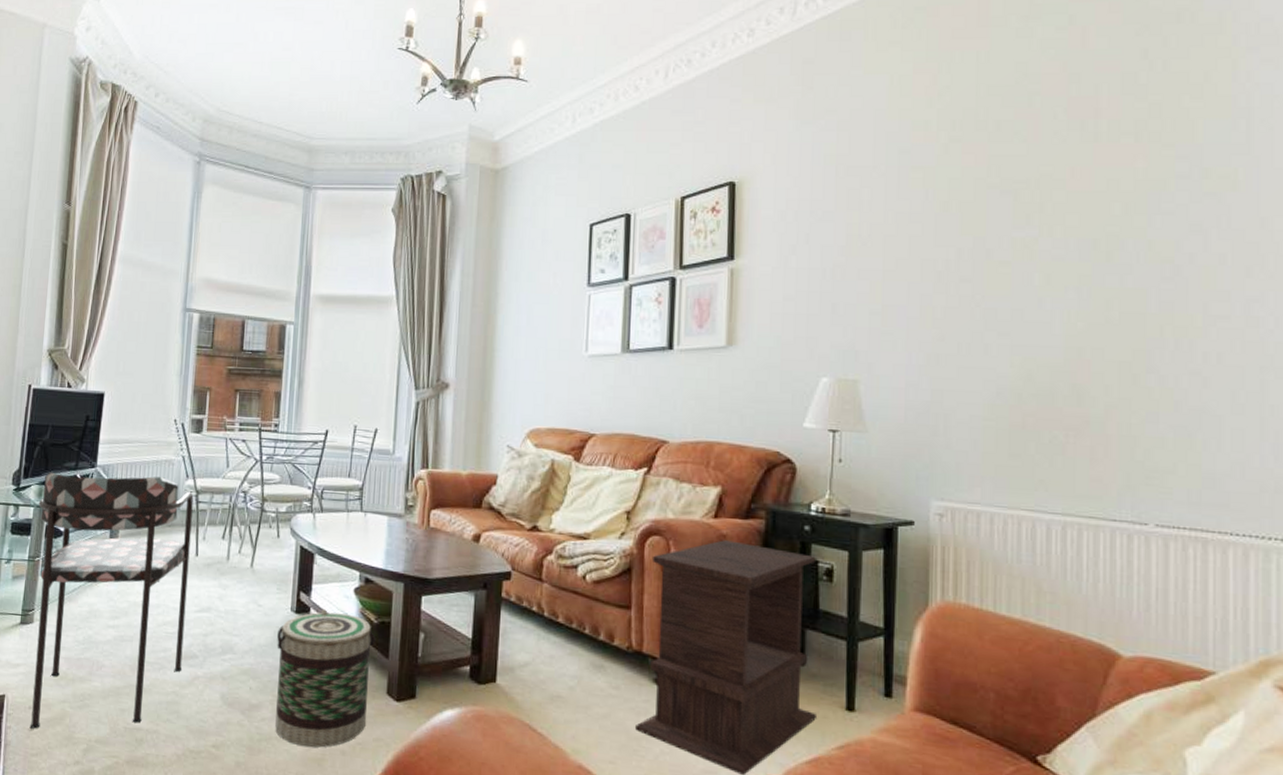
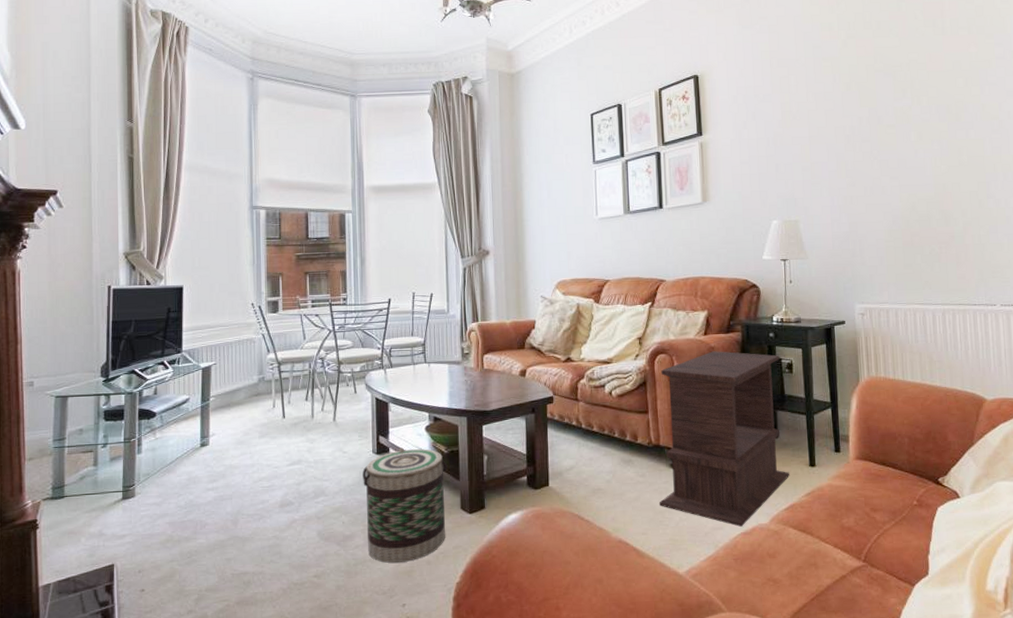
chair: present [29,472,194,729] -> none [129,354,281,590]

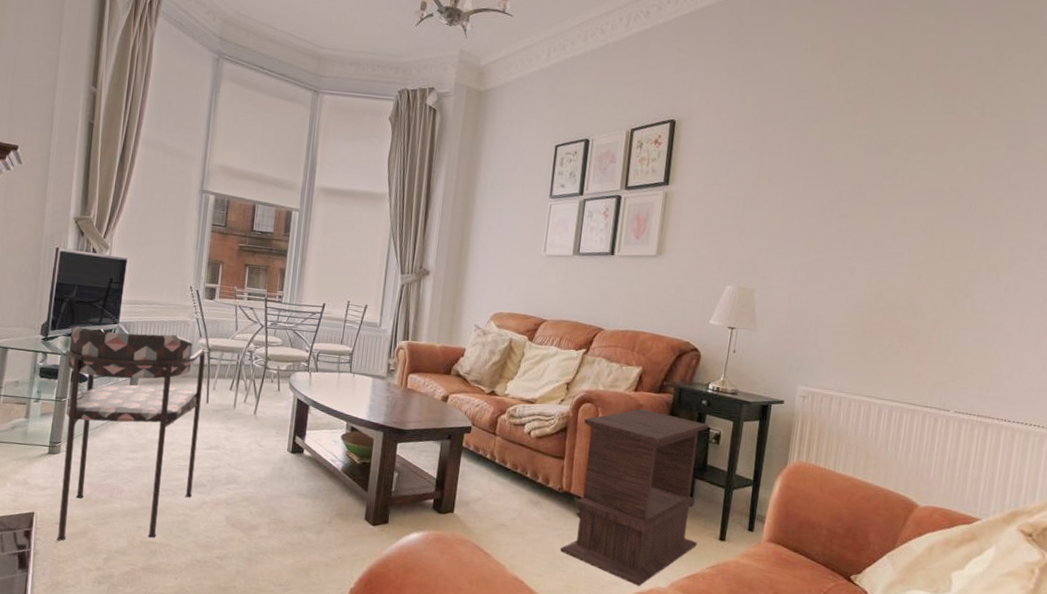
chair: none [129,354,281,590] -> present [56,325,206,541]
basket: present [363,447,447,563] -> none [271,450,358,560]

